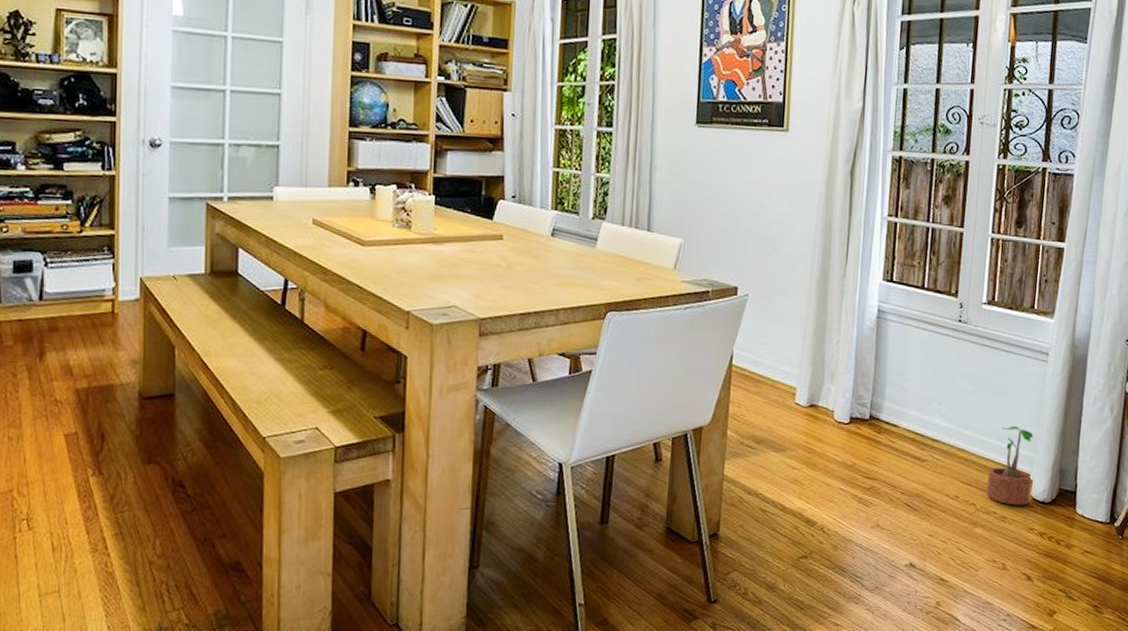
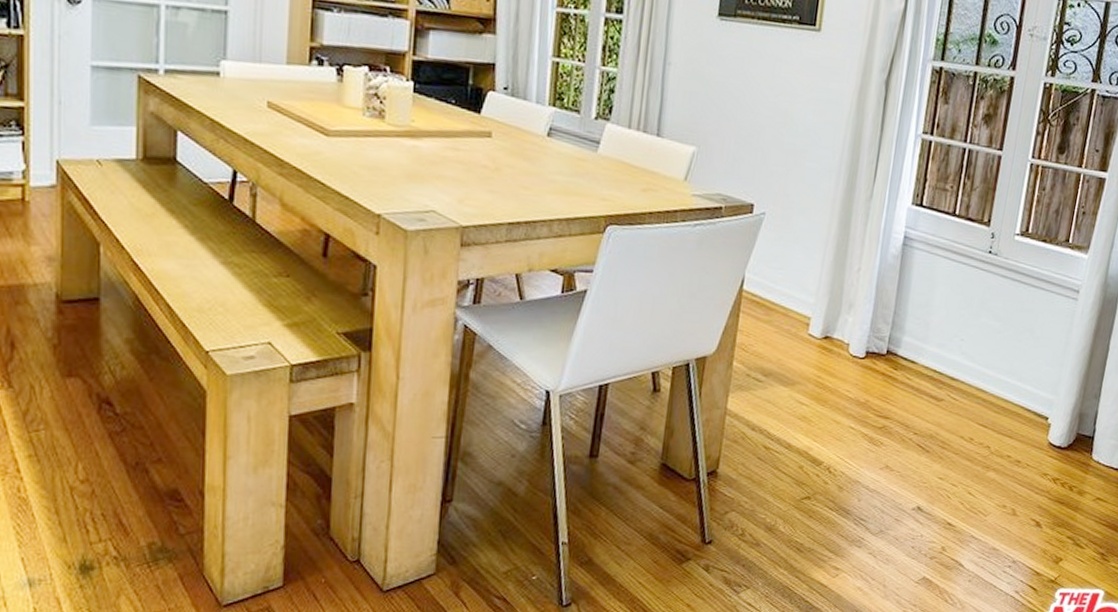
potted plant: present [986,426,1035,506] -> none [1002,366,1057,450]

